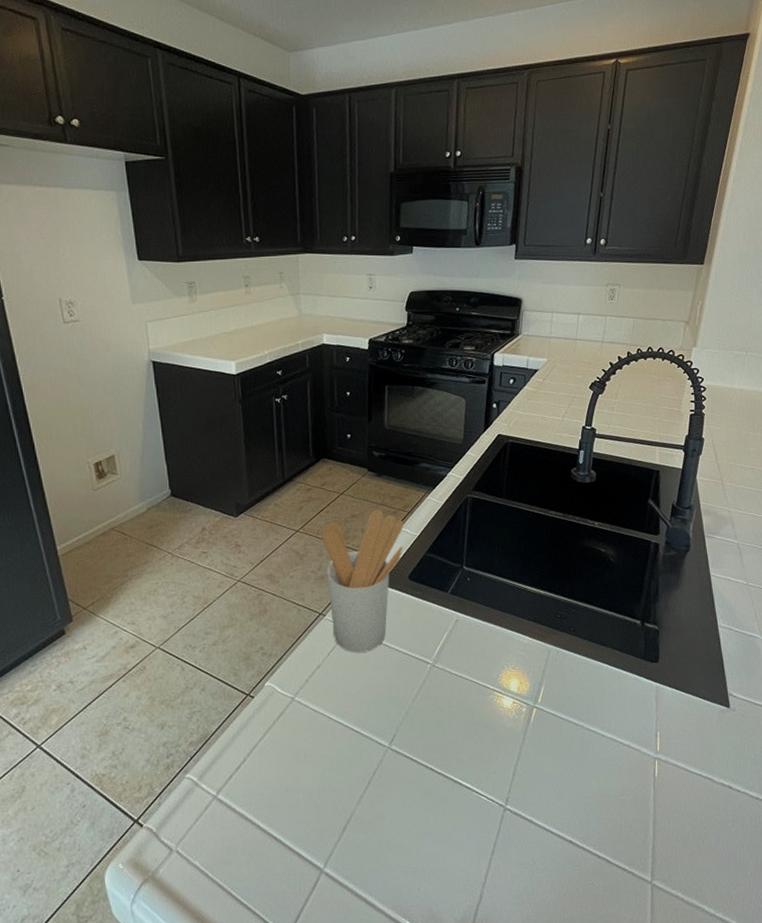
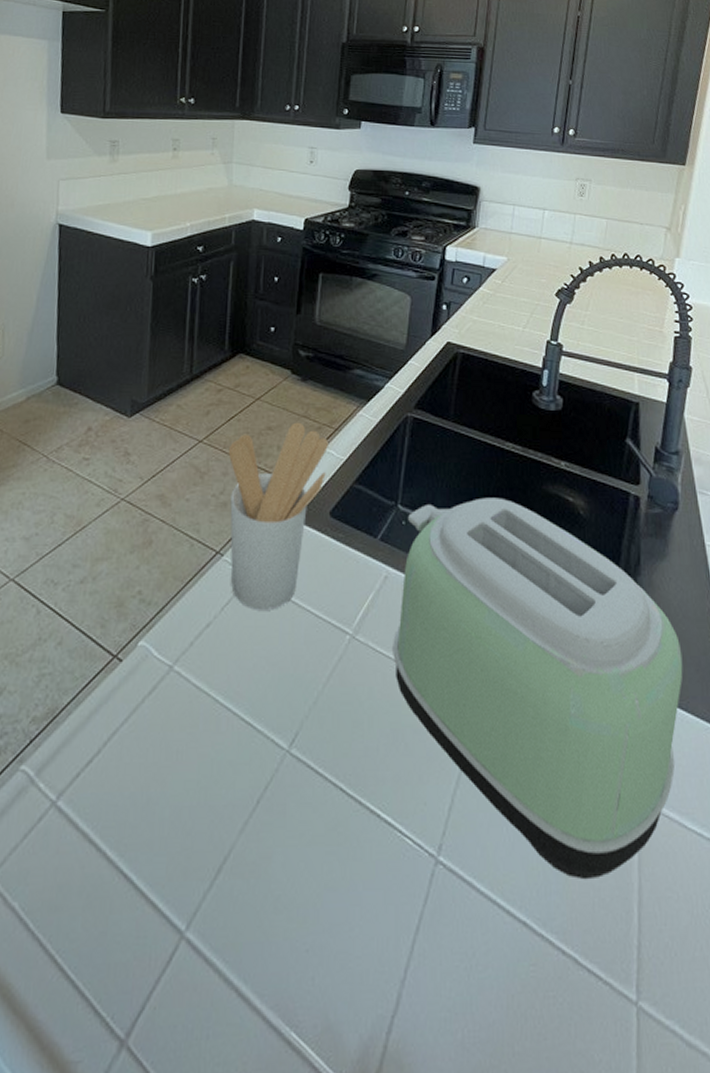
toaster: none [464,554,690,811] -> present [393,497,683,880]

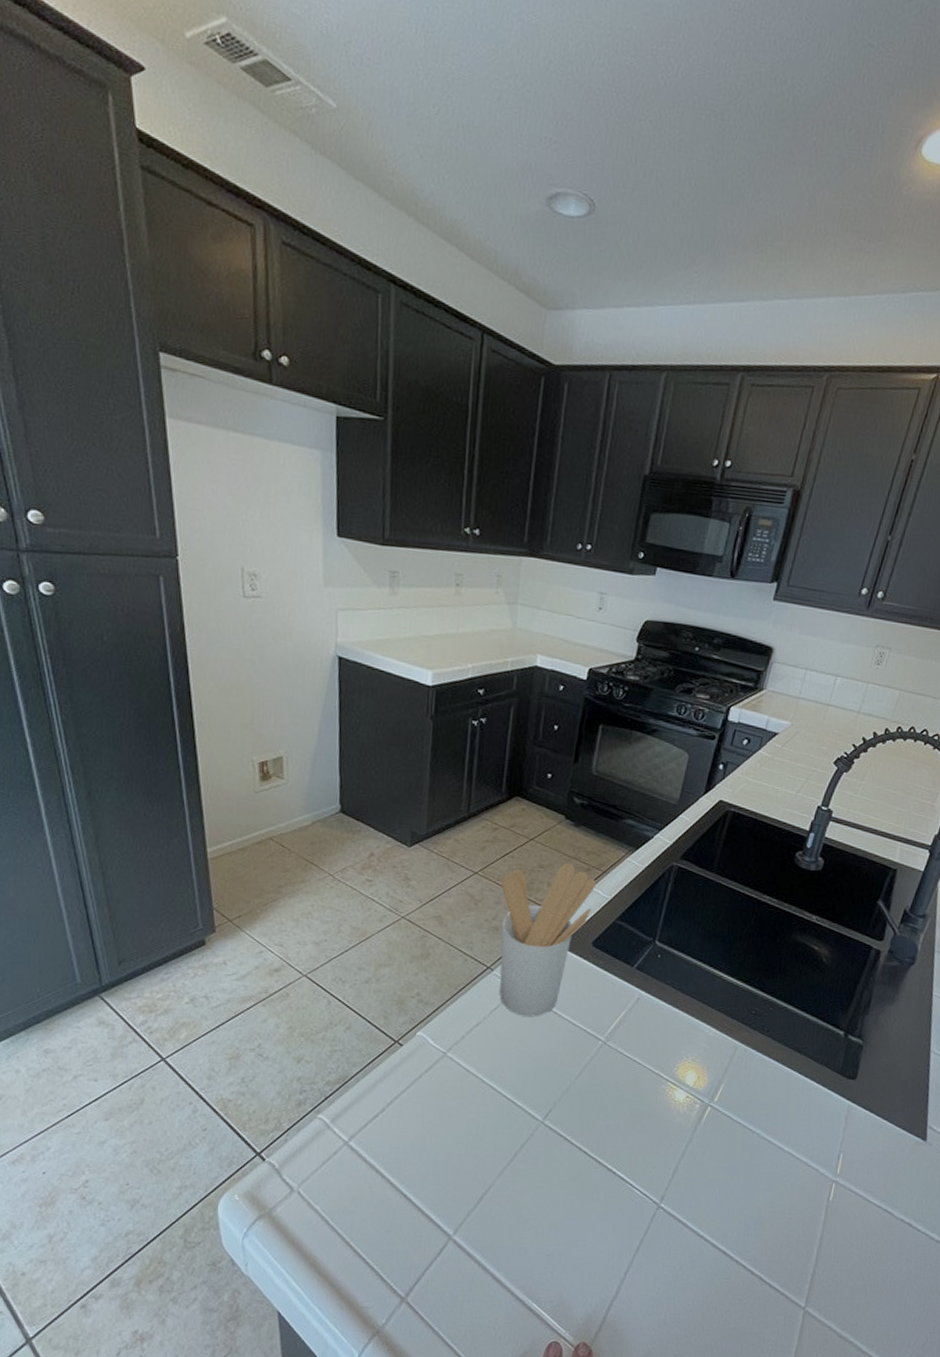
toaster: present [393,497,683,880] -> none [638,940,893,1229]

